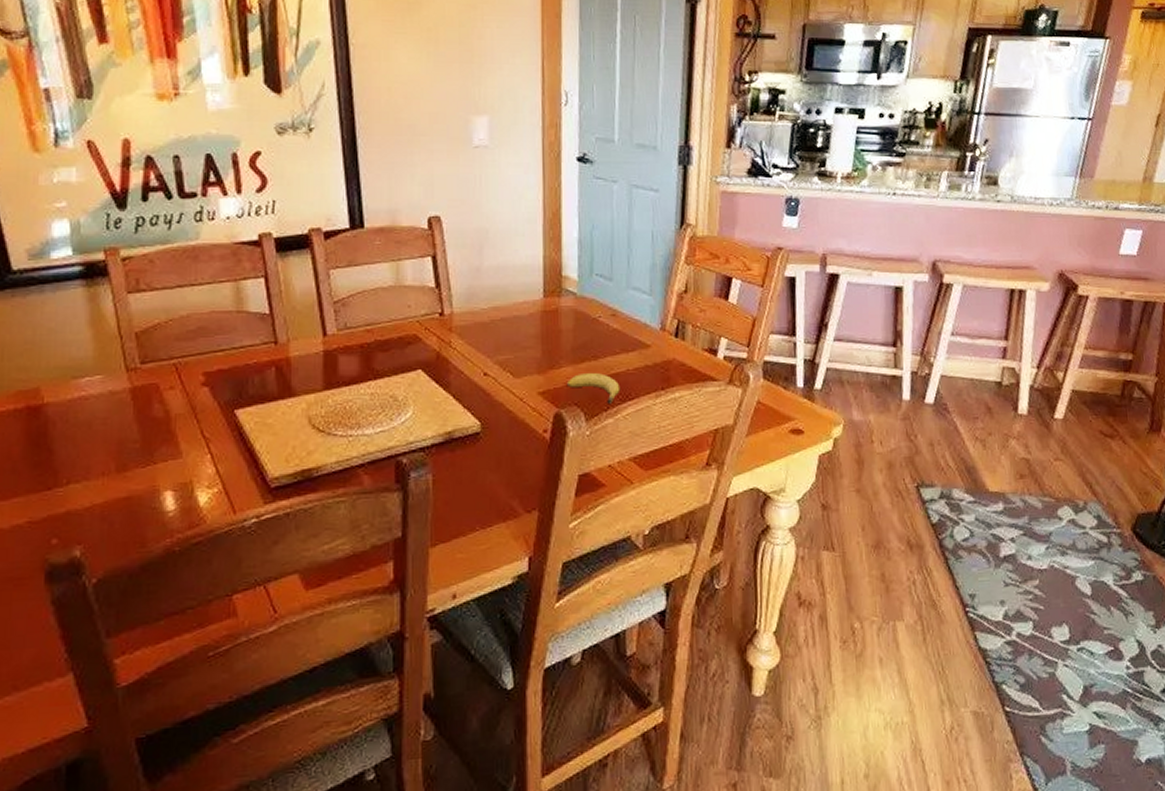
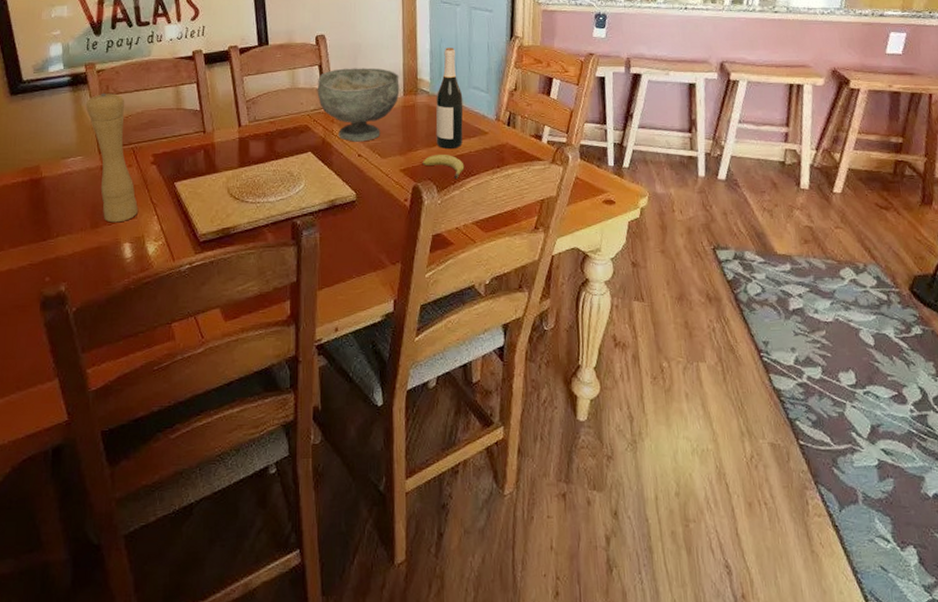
pepper mill: none [105,288,183,465] -> present [85,92,138,223]
decorative bowl: none [429,260,539,357] -> present [317,68,400,142]
wine bottle: none [584,236,620,367] -> present [436,47,464,150]

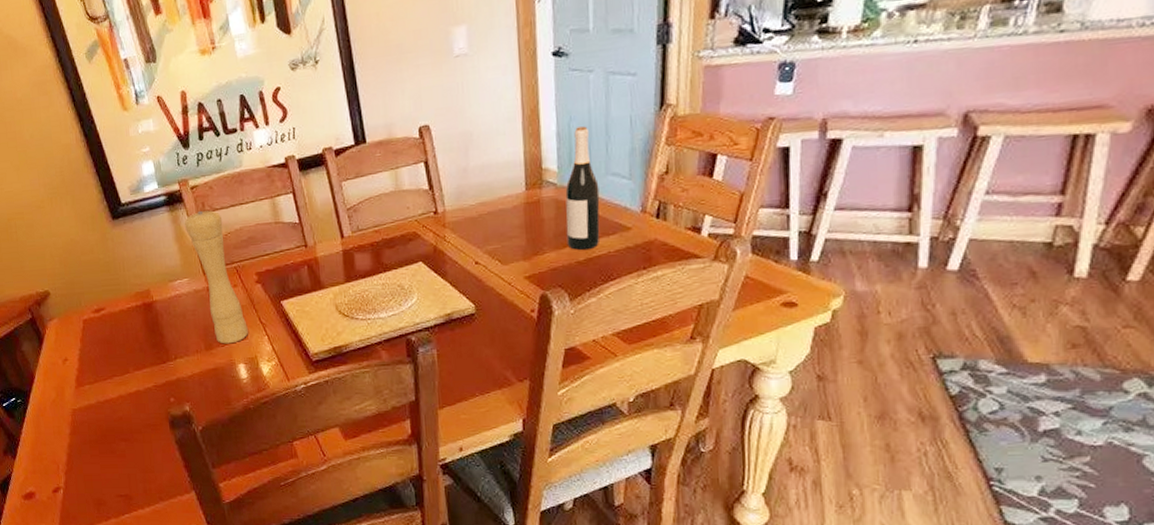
decorative bowl: present [317,68,400,142] -> none [424,159,521,248]
fruit: present [422,154,465,179] -> none [550,256,602,284]

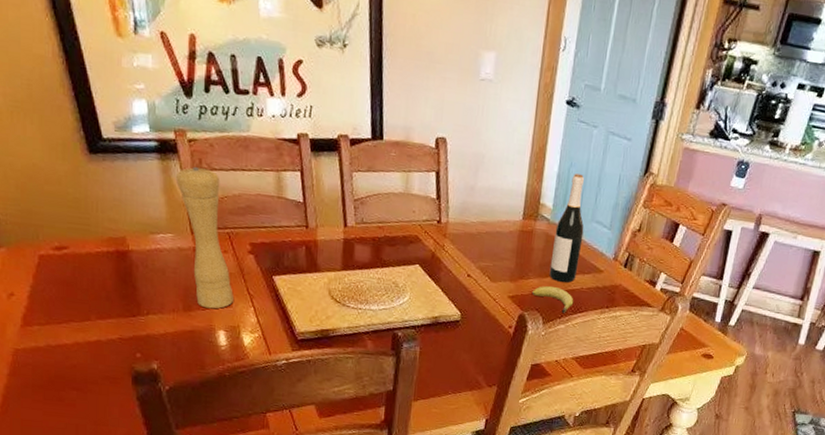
fruit: none [550,256,602,284] -> present [531,285,574,313]

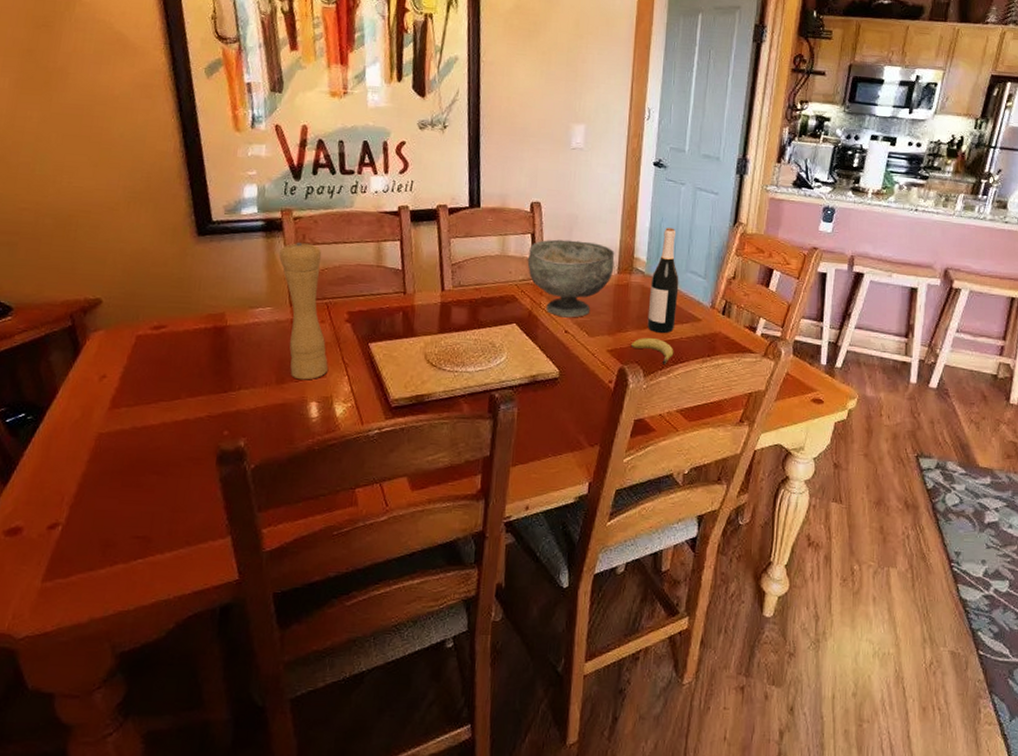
decorative bowl: none [431,179,521,262] -> present [527,239,615,318]

